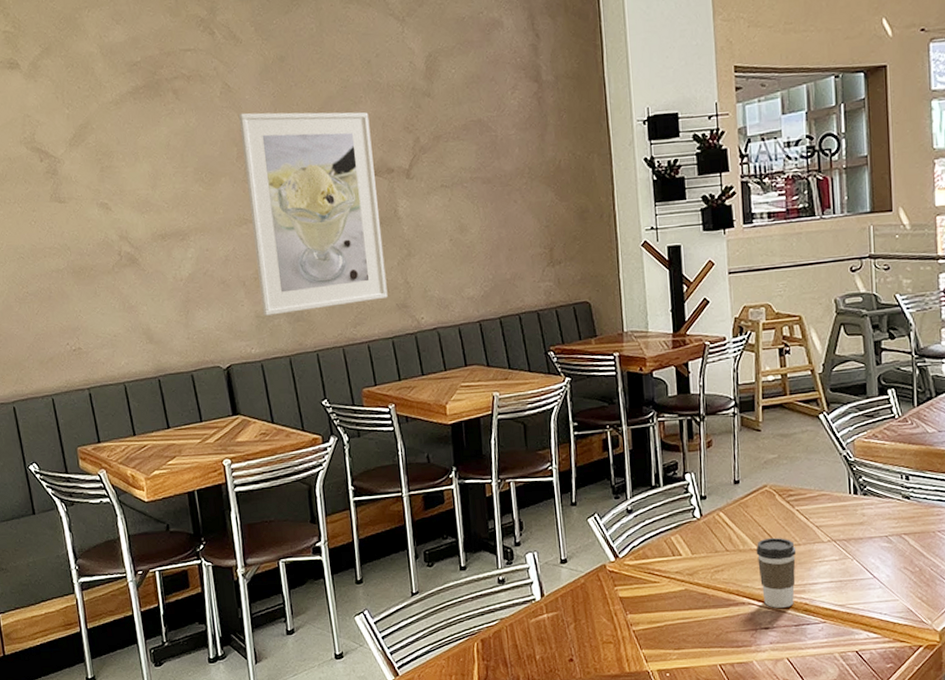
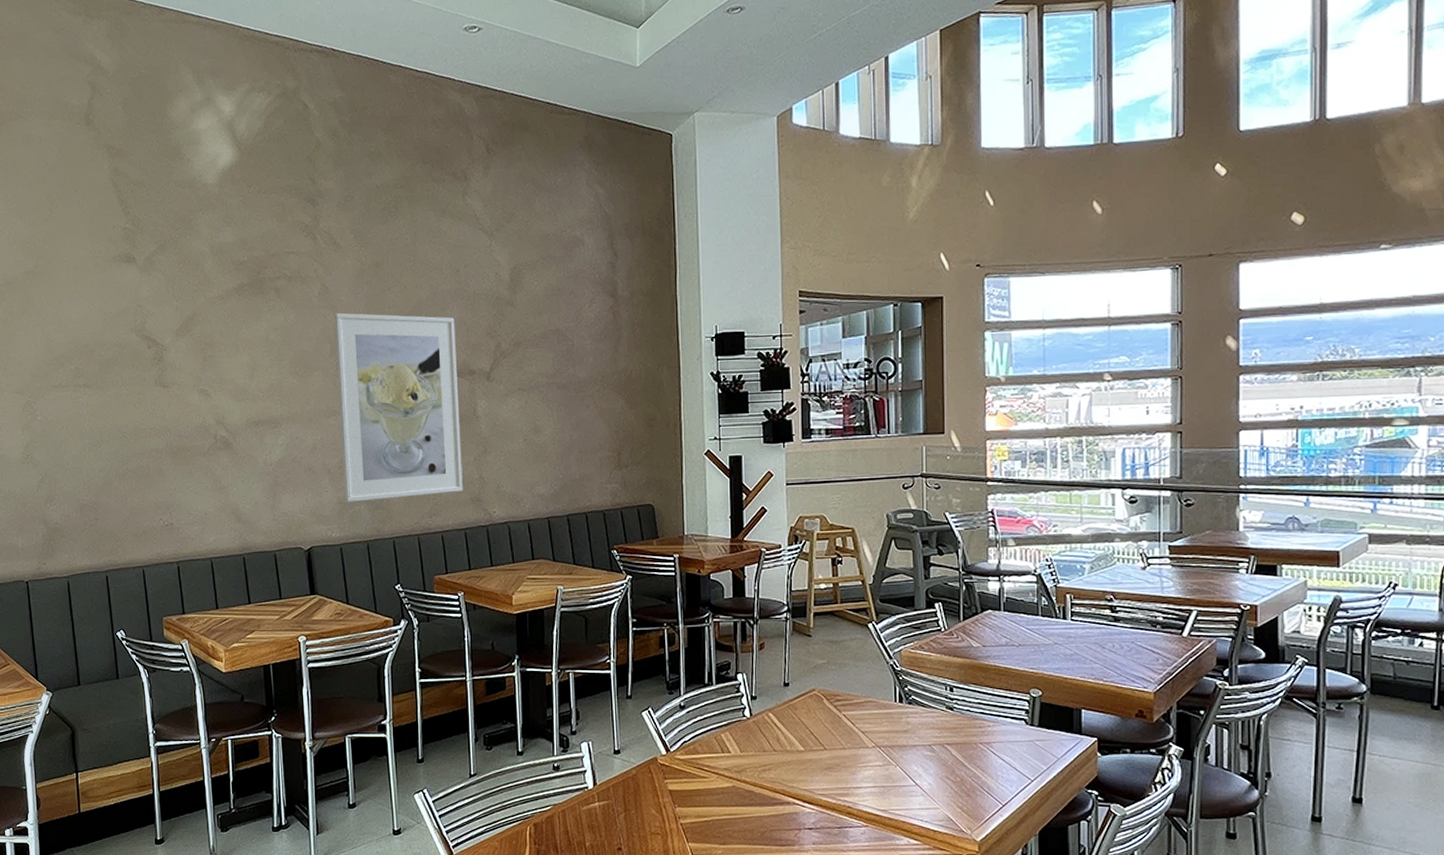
coffee cup: present [756,537,797,608] -> none [802,740,842,809]

